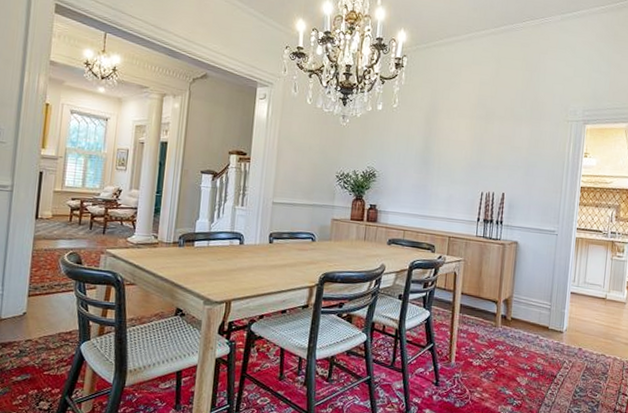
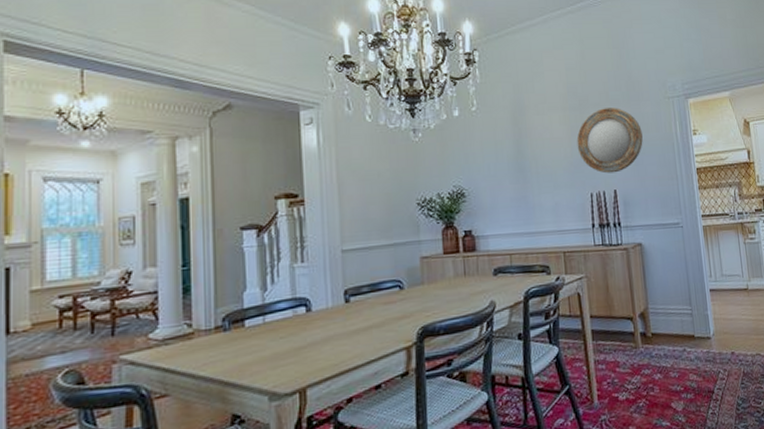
home mirror: none [477,121,538,179] -> present [577,108,643,174]

